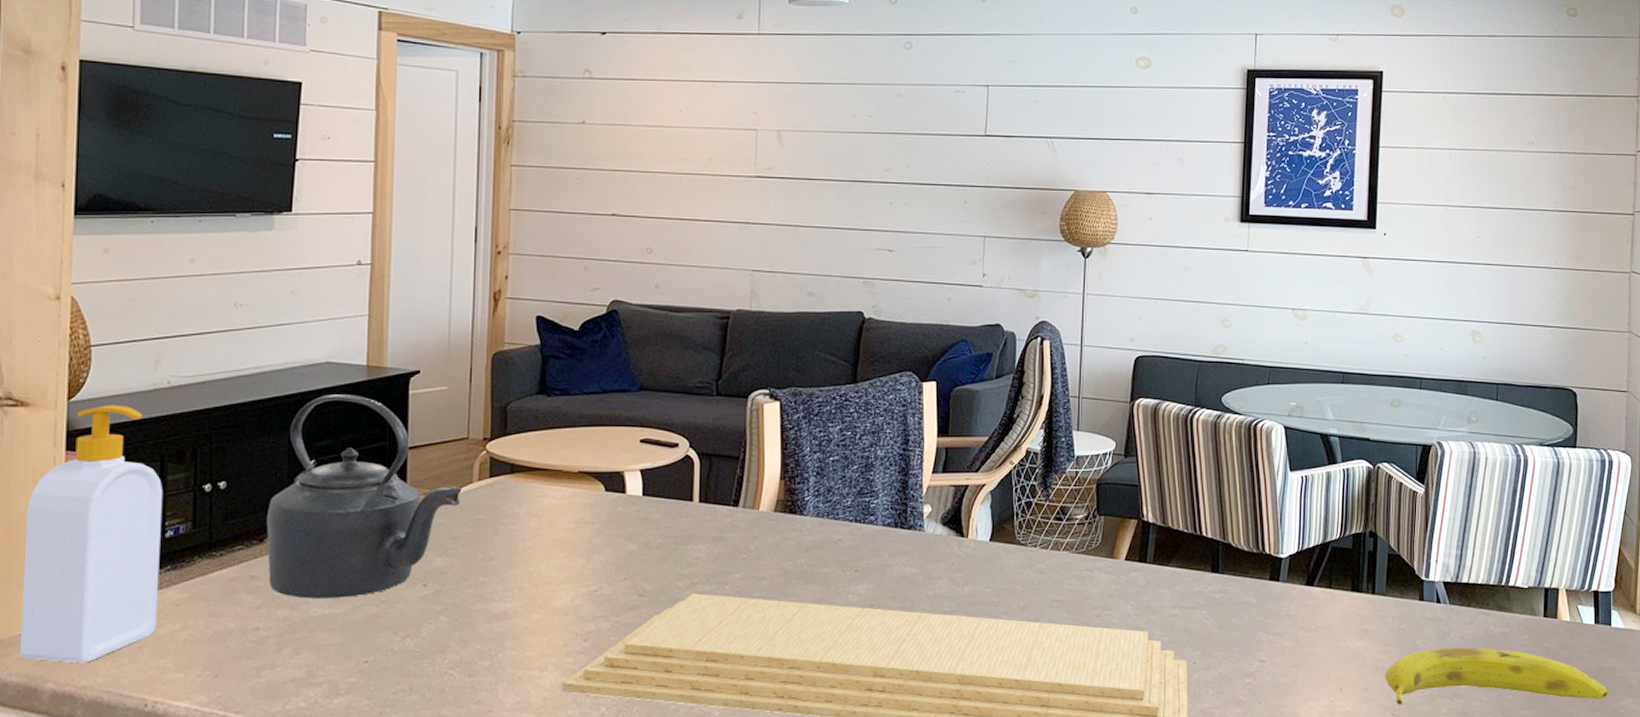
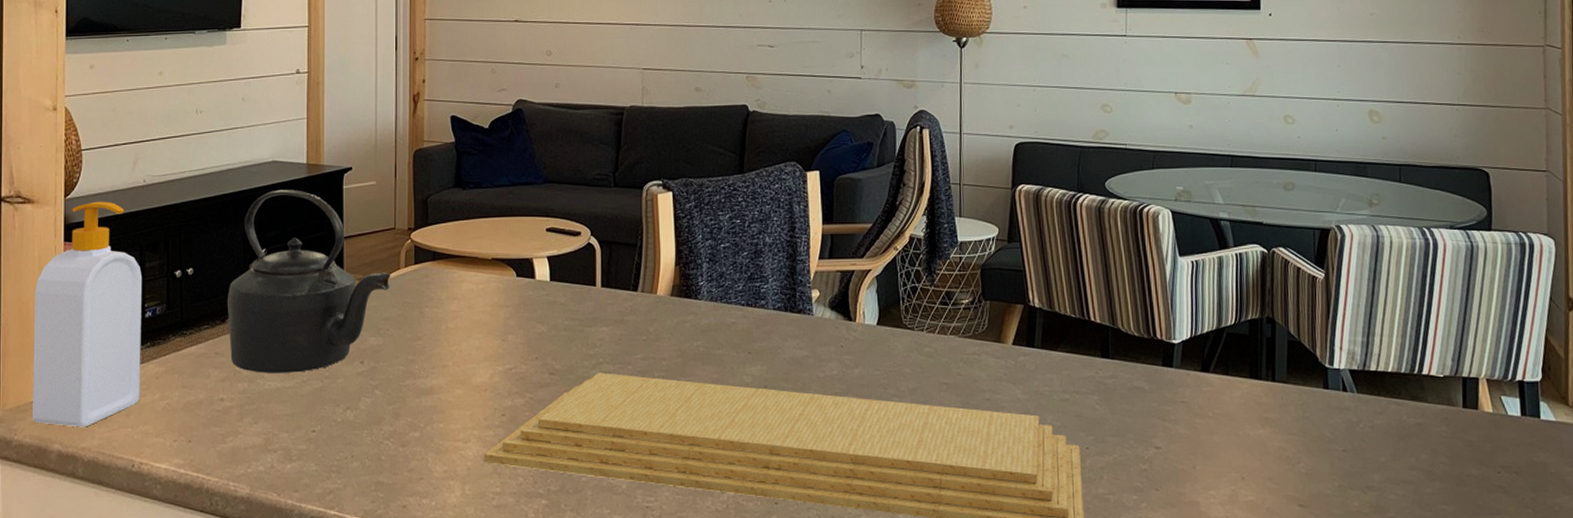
fruit: present [1385,647,1609,706] -> none [1289,437,1541,497]

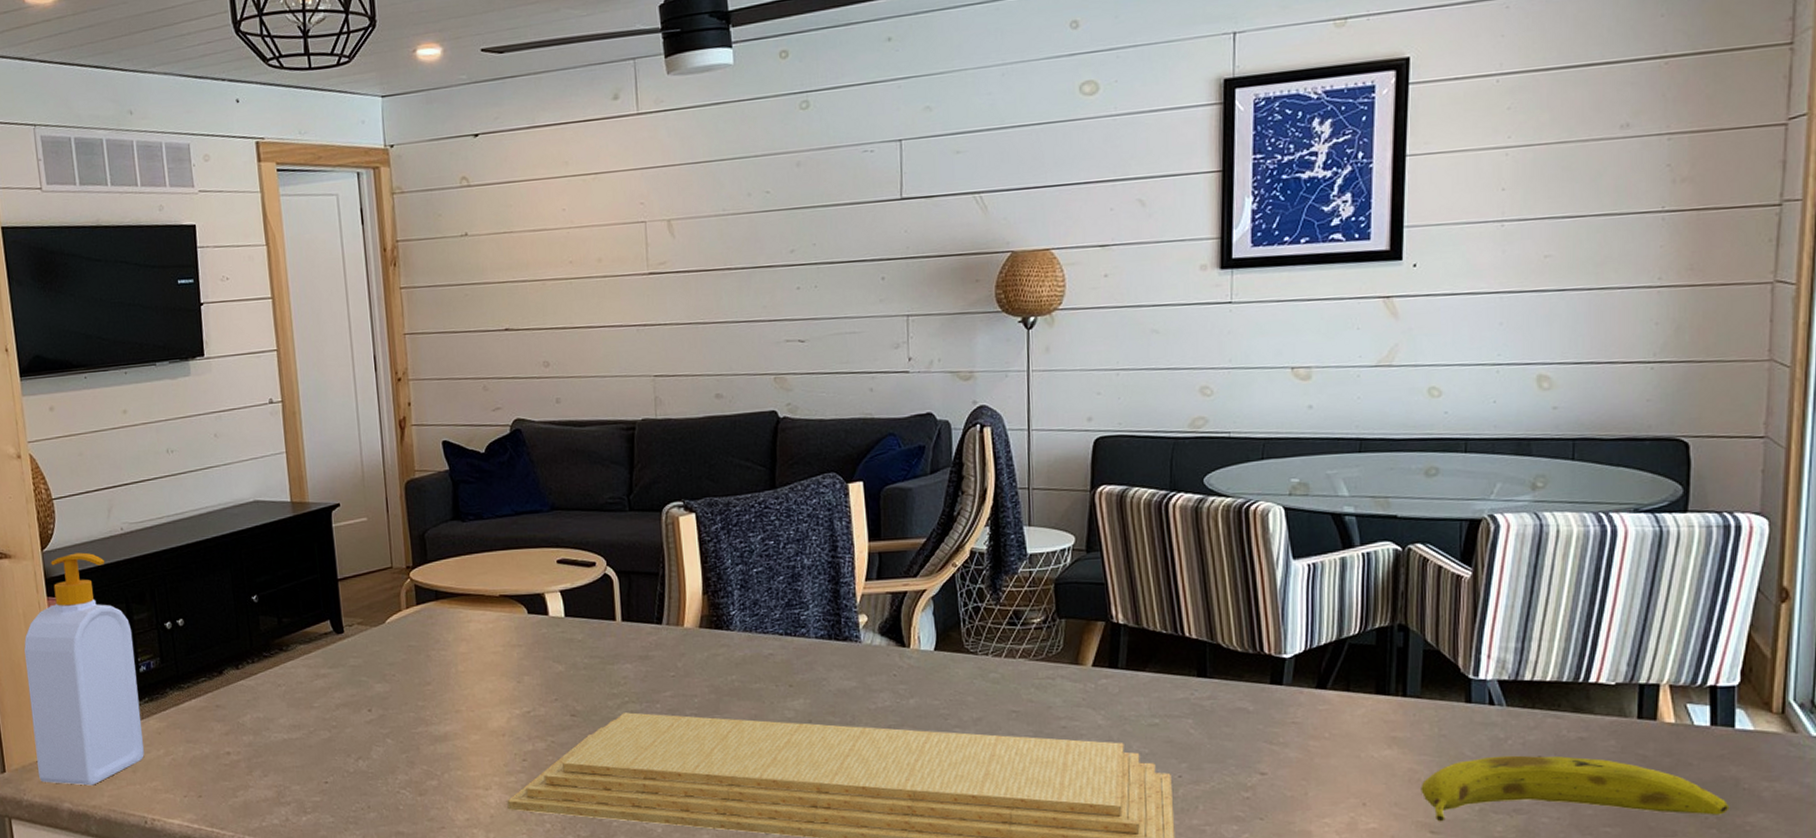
kettle: present [227,190,391,373] -> none [222,531,393,725]
fruit: none [1289,437,1541,497] -> present [1420,755,1730,822]

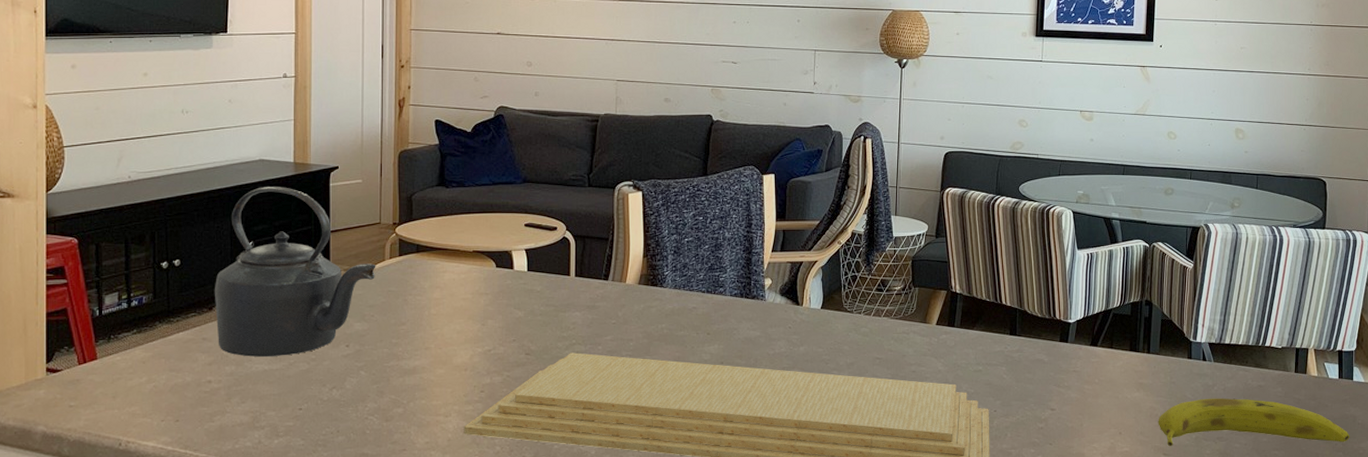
soap bottle: present [24,552,144,786] -> none [15,196,128,410]
kettle: none [222,531,393,725] -> present [214,187,376,357]

